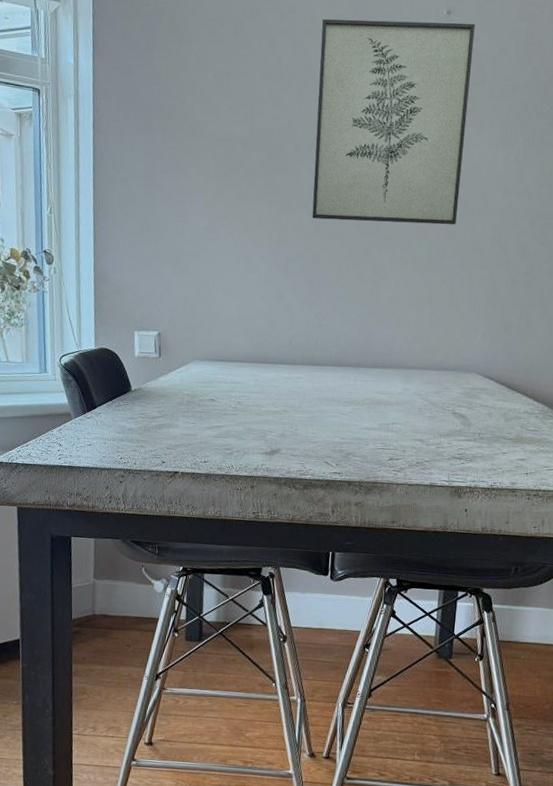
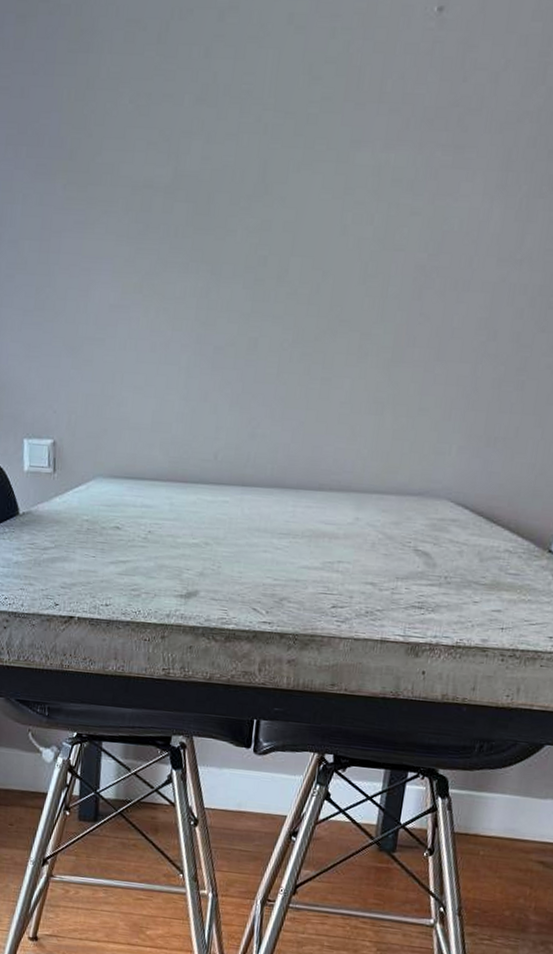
wall art: present [312,19,475,225] -> none [249,19,475,305]

